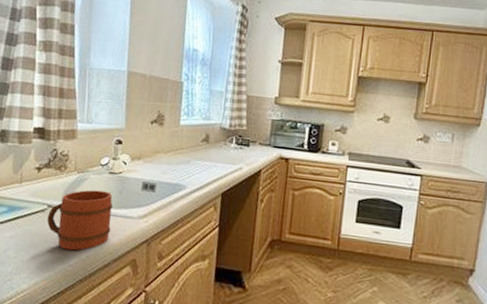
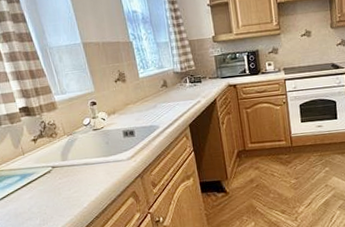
mug: present [46,189,113,251] -> none [54,145,109,197]

